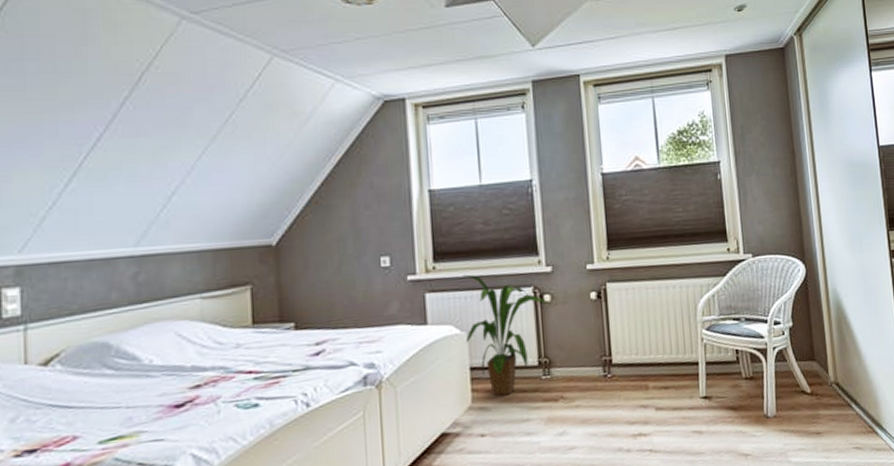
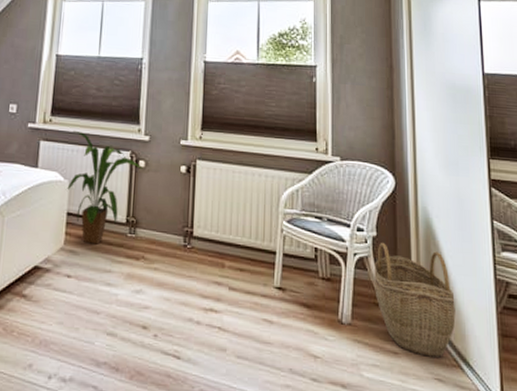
woven basket: none [793,329,869,430] -> present [374,242,456,358]

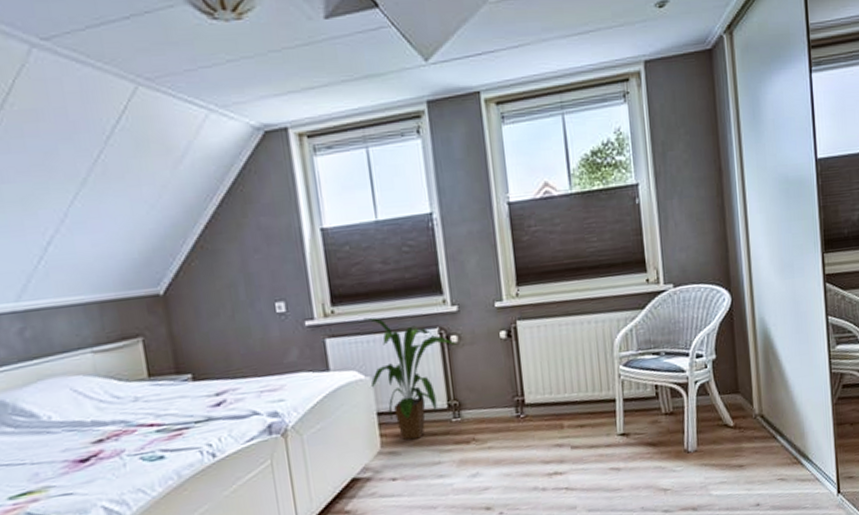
woven basket: present [374,242,456,358] -> none [715,360,795,463]

